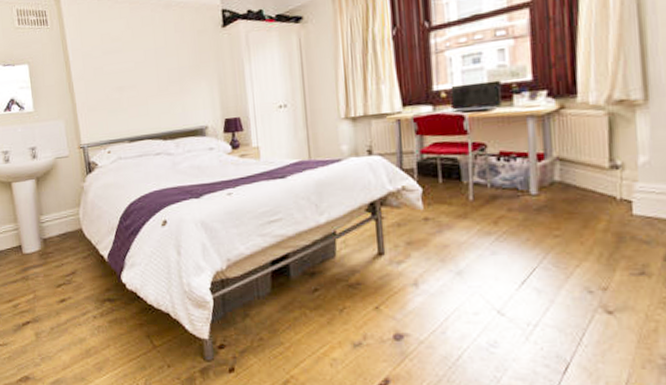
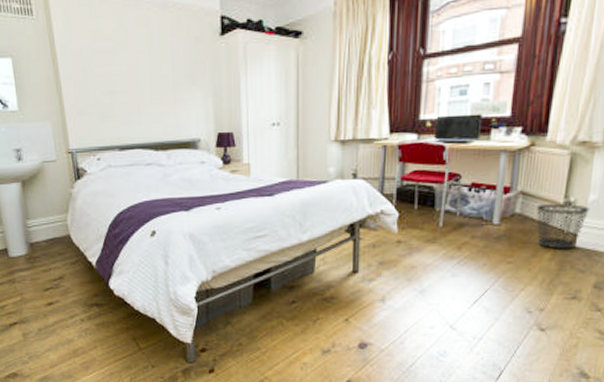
wastebasket: none [579,167,642,219] -> present [536,203,590,249]

